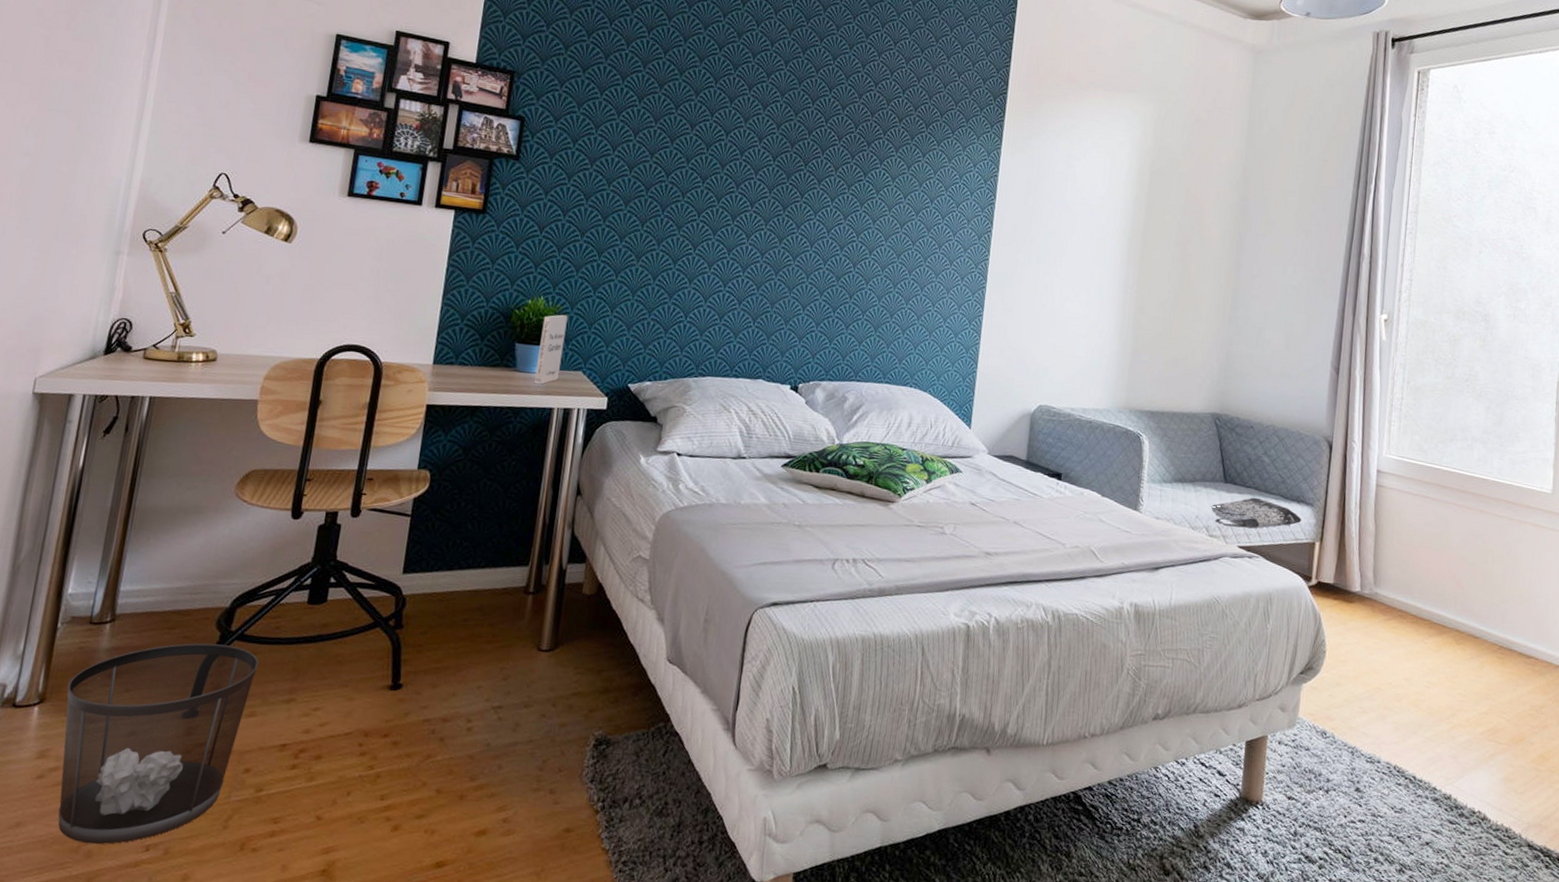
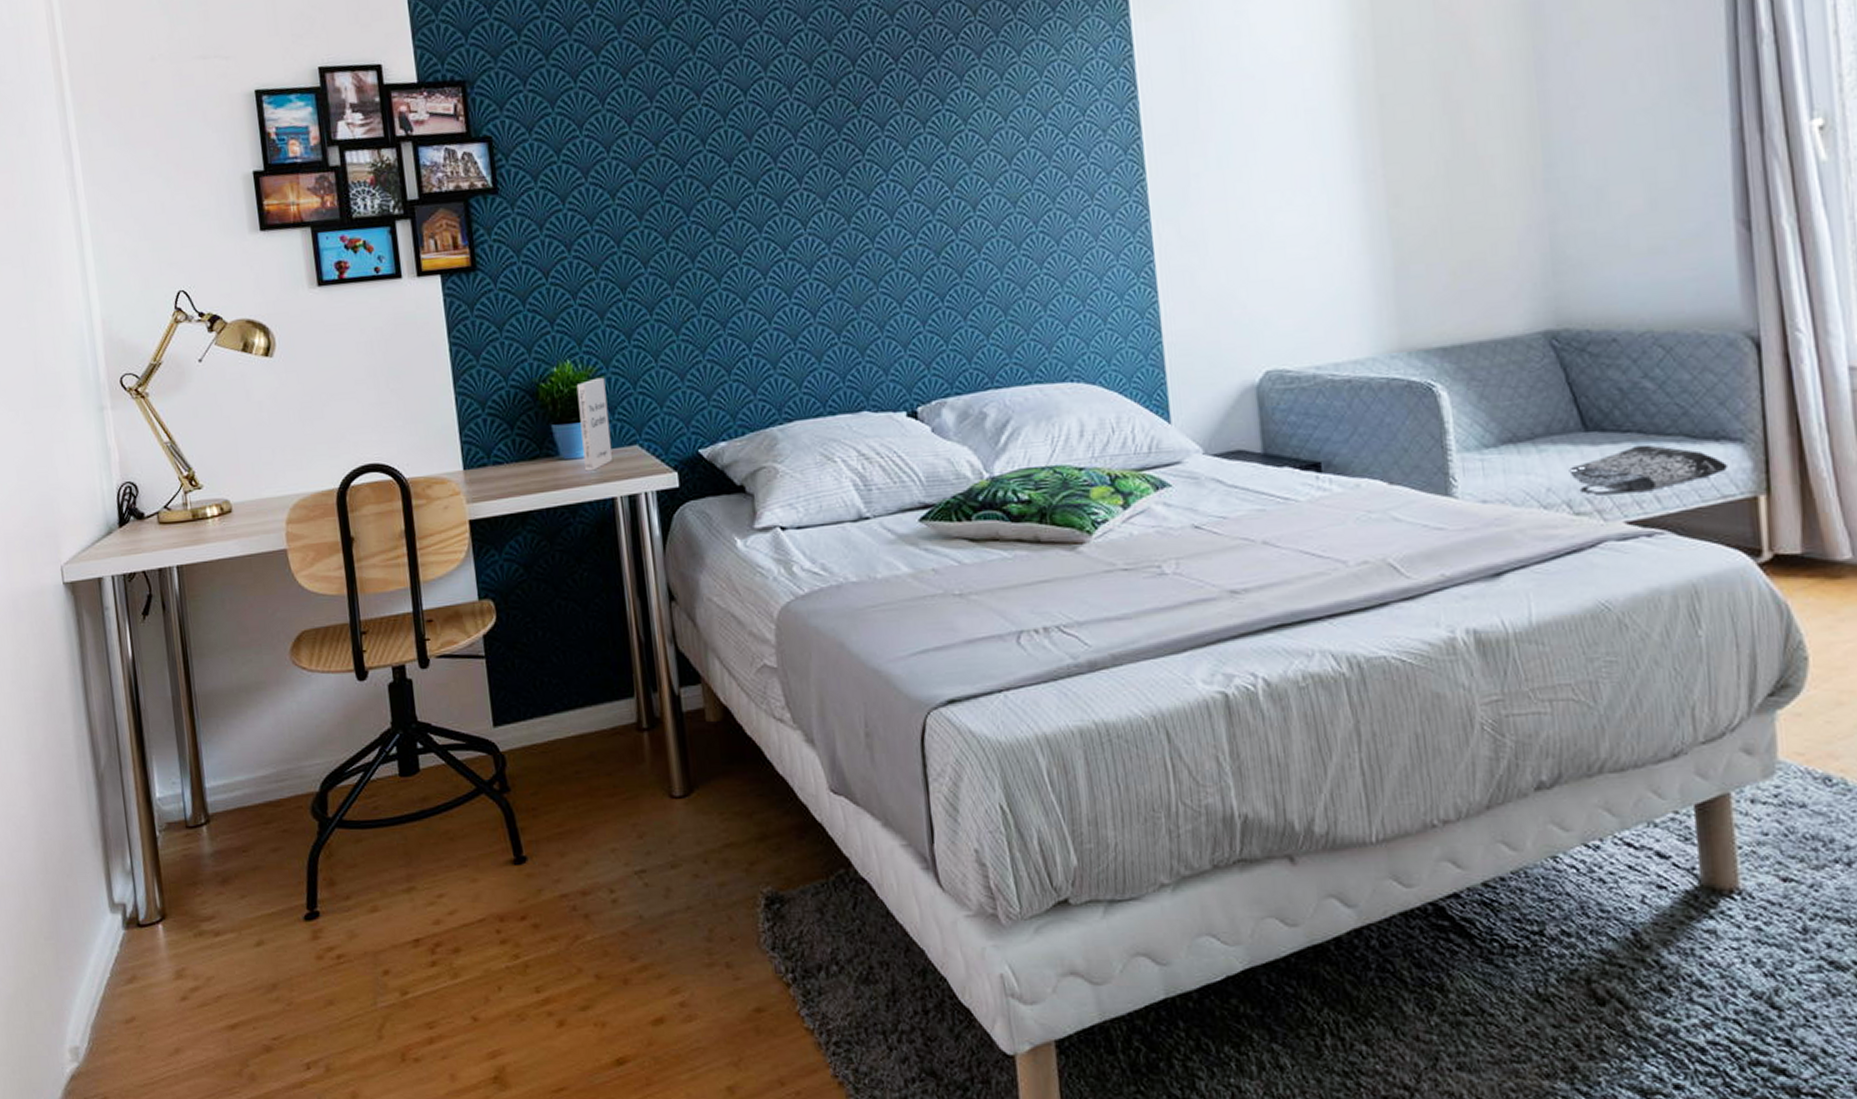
waste bin: present [58,643,259,844] -> none [183,834,367,1066]

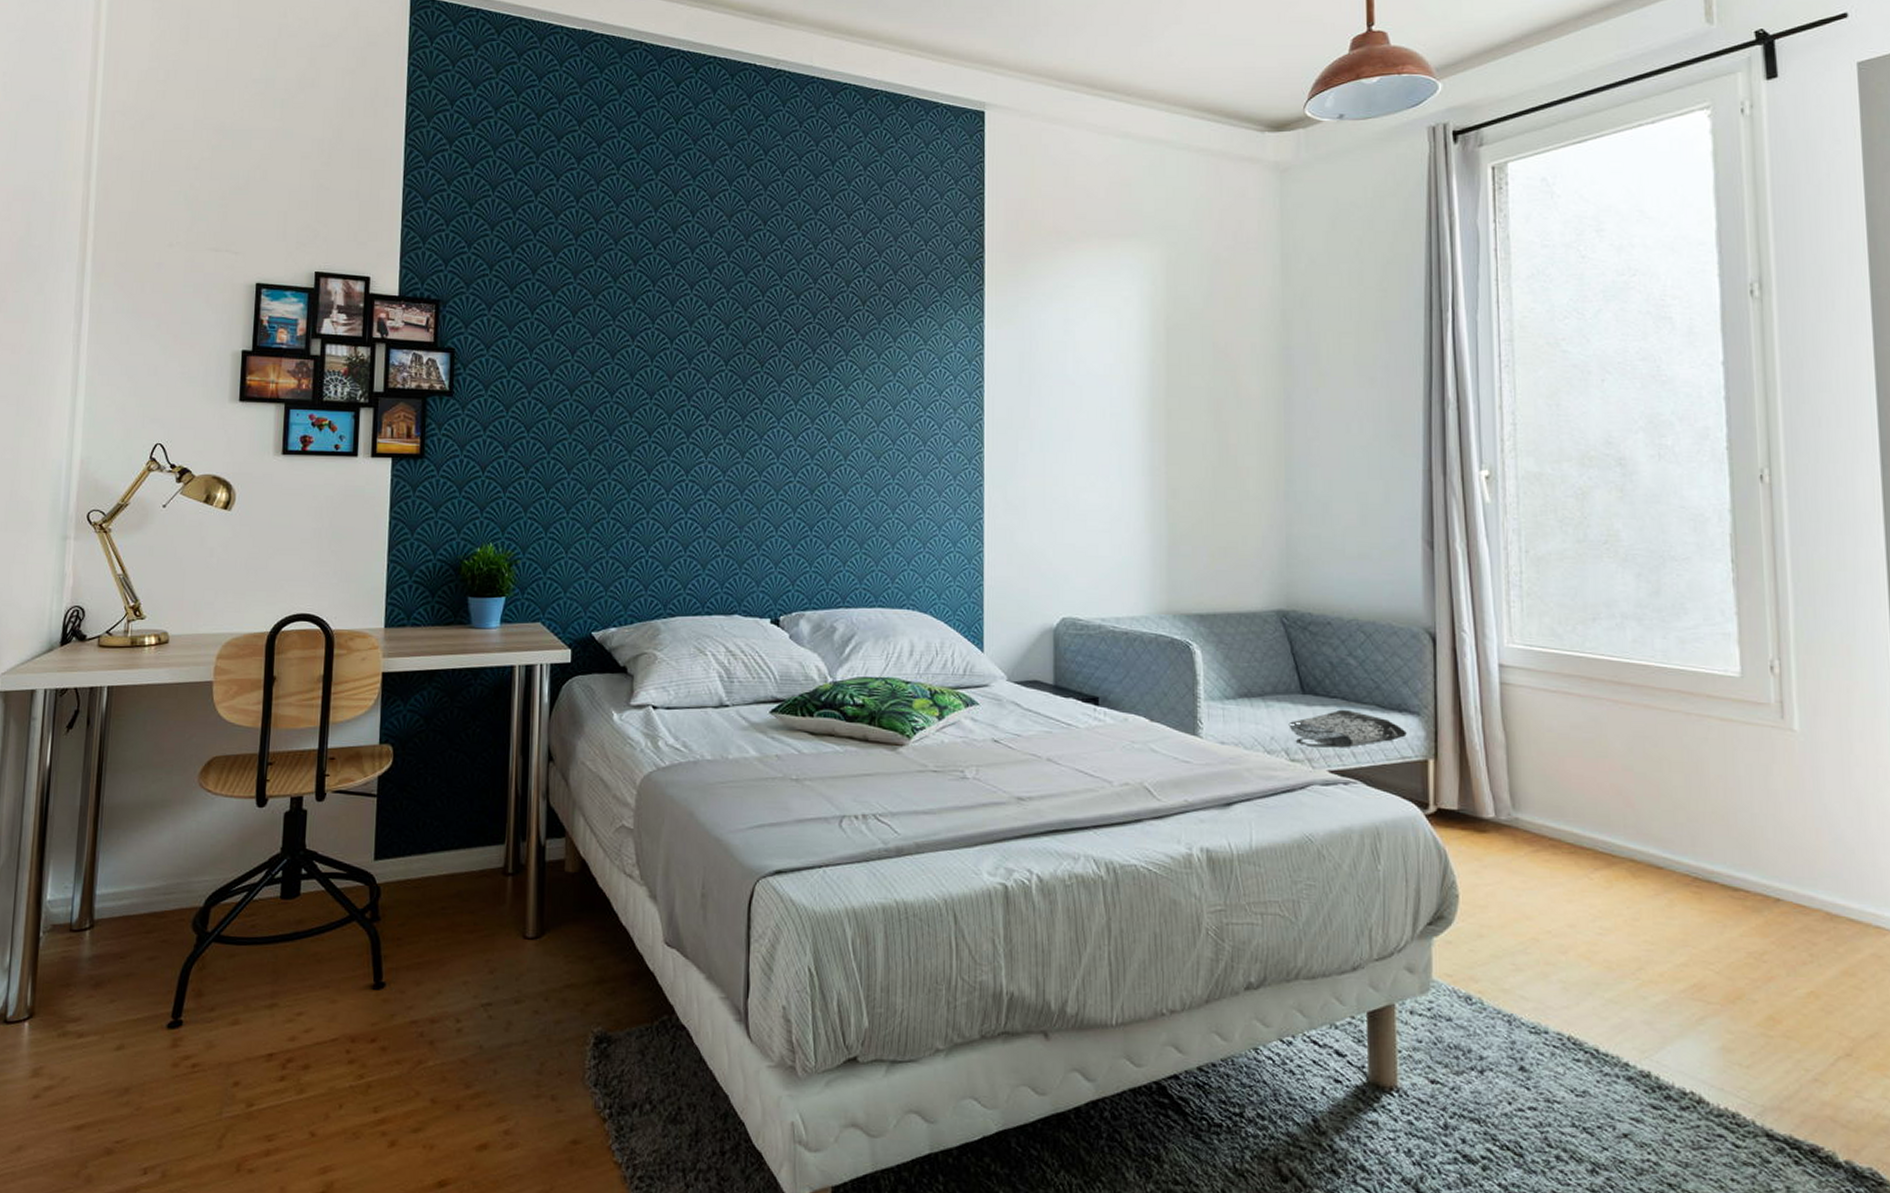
book: present [576,377,613,472] -> none [492,561,520,641]

